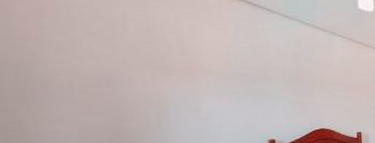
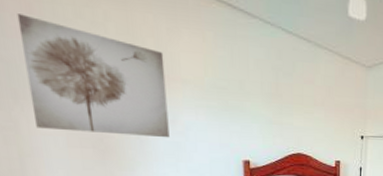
wall art: none [27,17,193,127] -> present [17,14,170,138]

